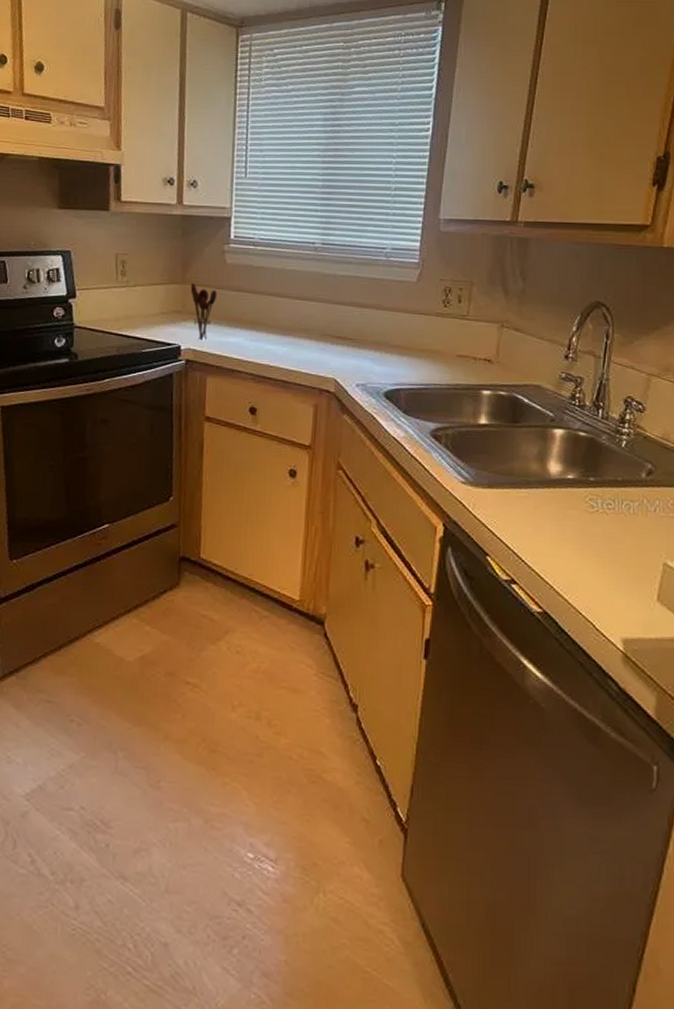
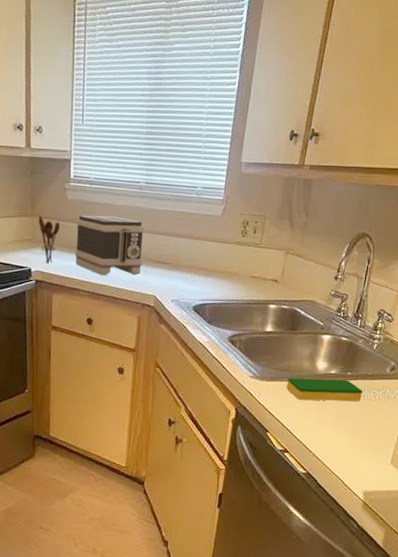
toaster: none [234,282,320,355] -> present [74,215,144,276]
dish sponge: none [510,484,612,516] -> present [287,378,363,402]

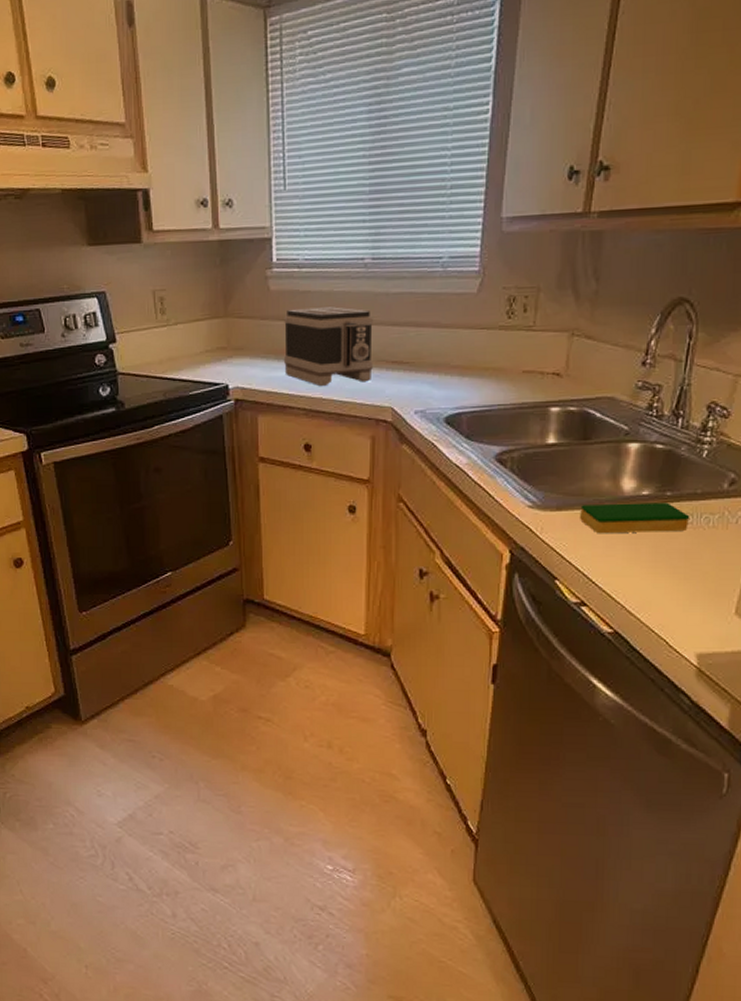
utensil holder: present [38,216,61,265] -> none [234,316,263,378]

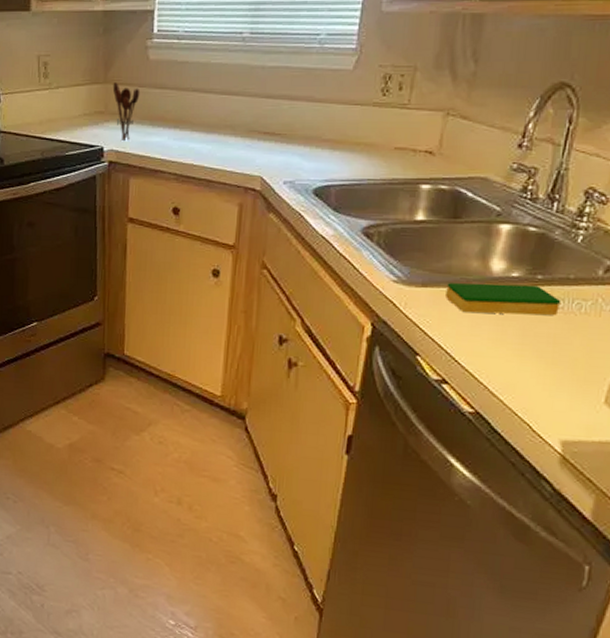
utensil holder: none [234,316,263,378] -> present [112,82,140,142]
toaster: present [283,307,373,387] -> none [157,77,248,154]

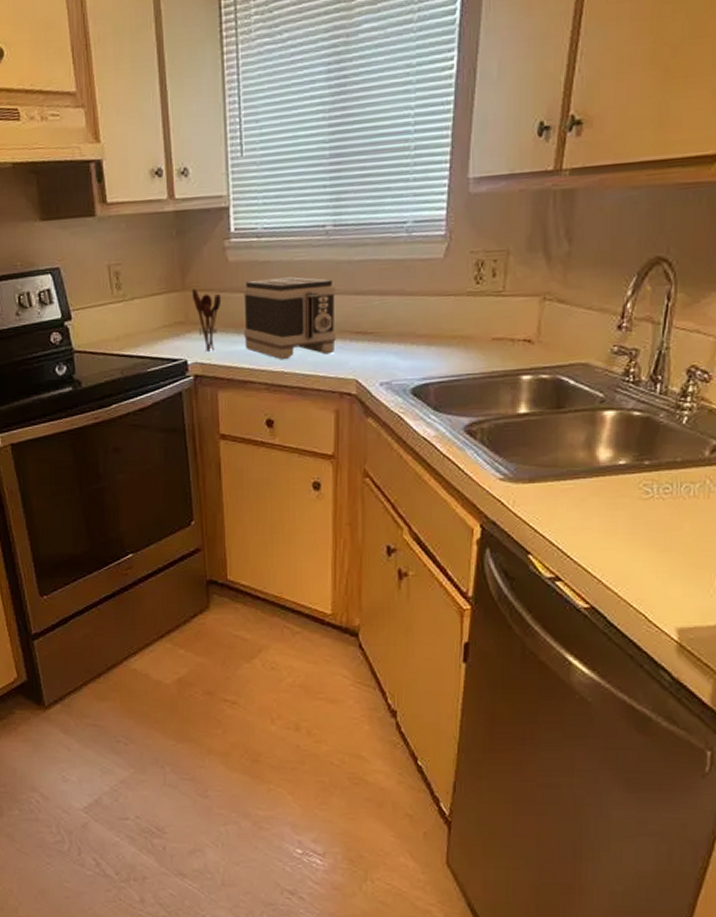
toaster: none [157,77,248,154] -> present [243,276,336,360]
dish sponge: present [446,282,562,316] -> none [554,472,670,506]

